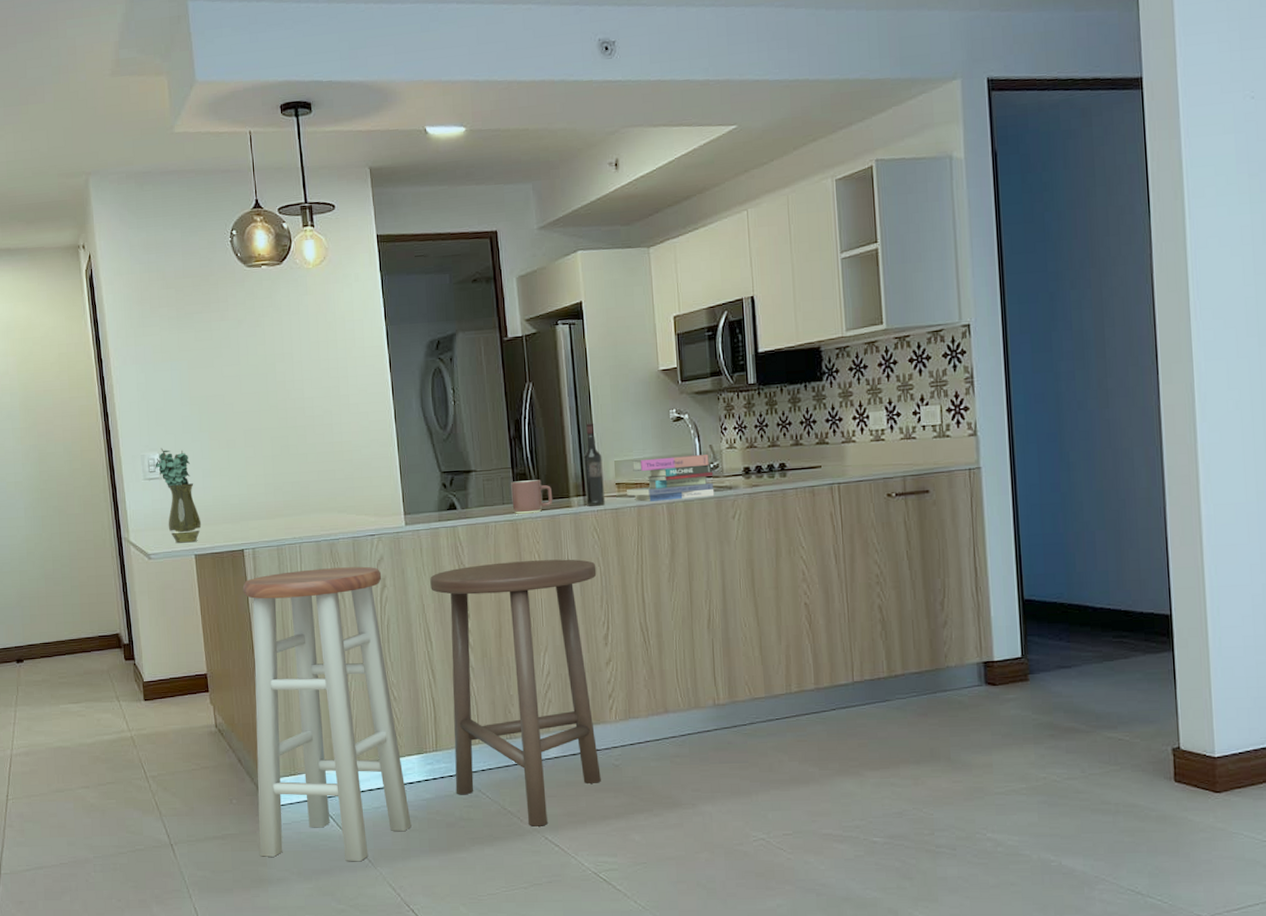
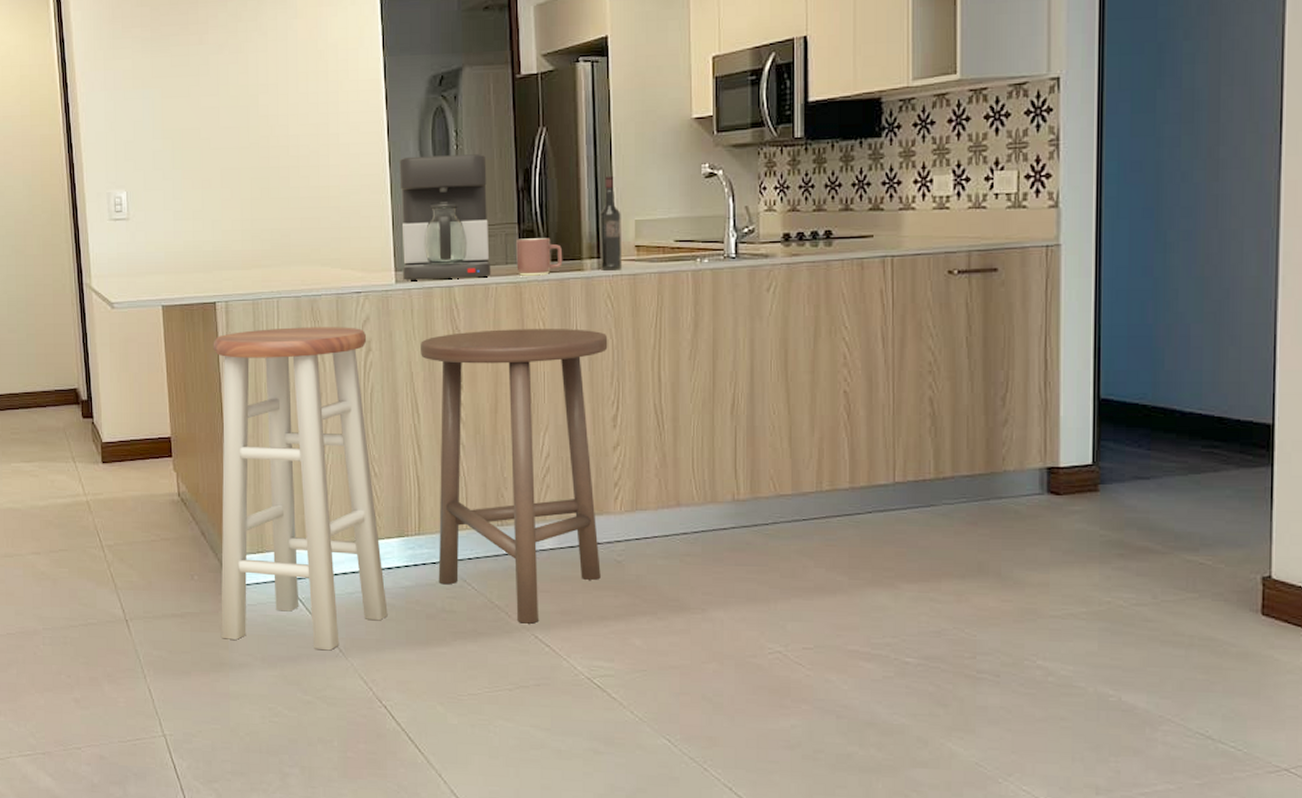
vase: present [155,448,202,543] -> none [122,185,171,292]
coffee maker: none [404,408,490,524] -> present [399,154,491,282]
books: present [627,454,715,502] -> none [647,216,748,268]

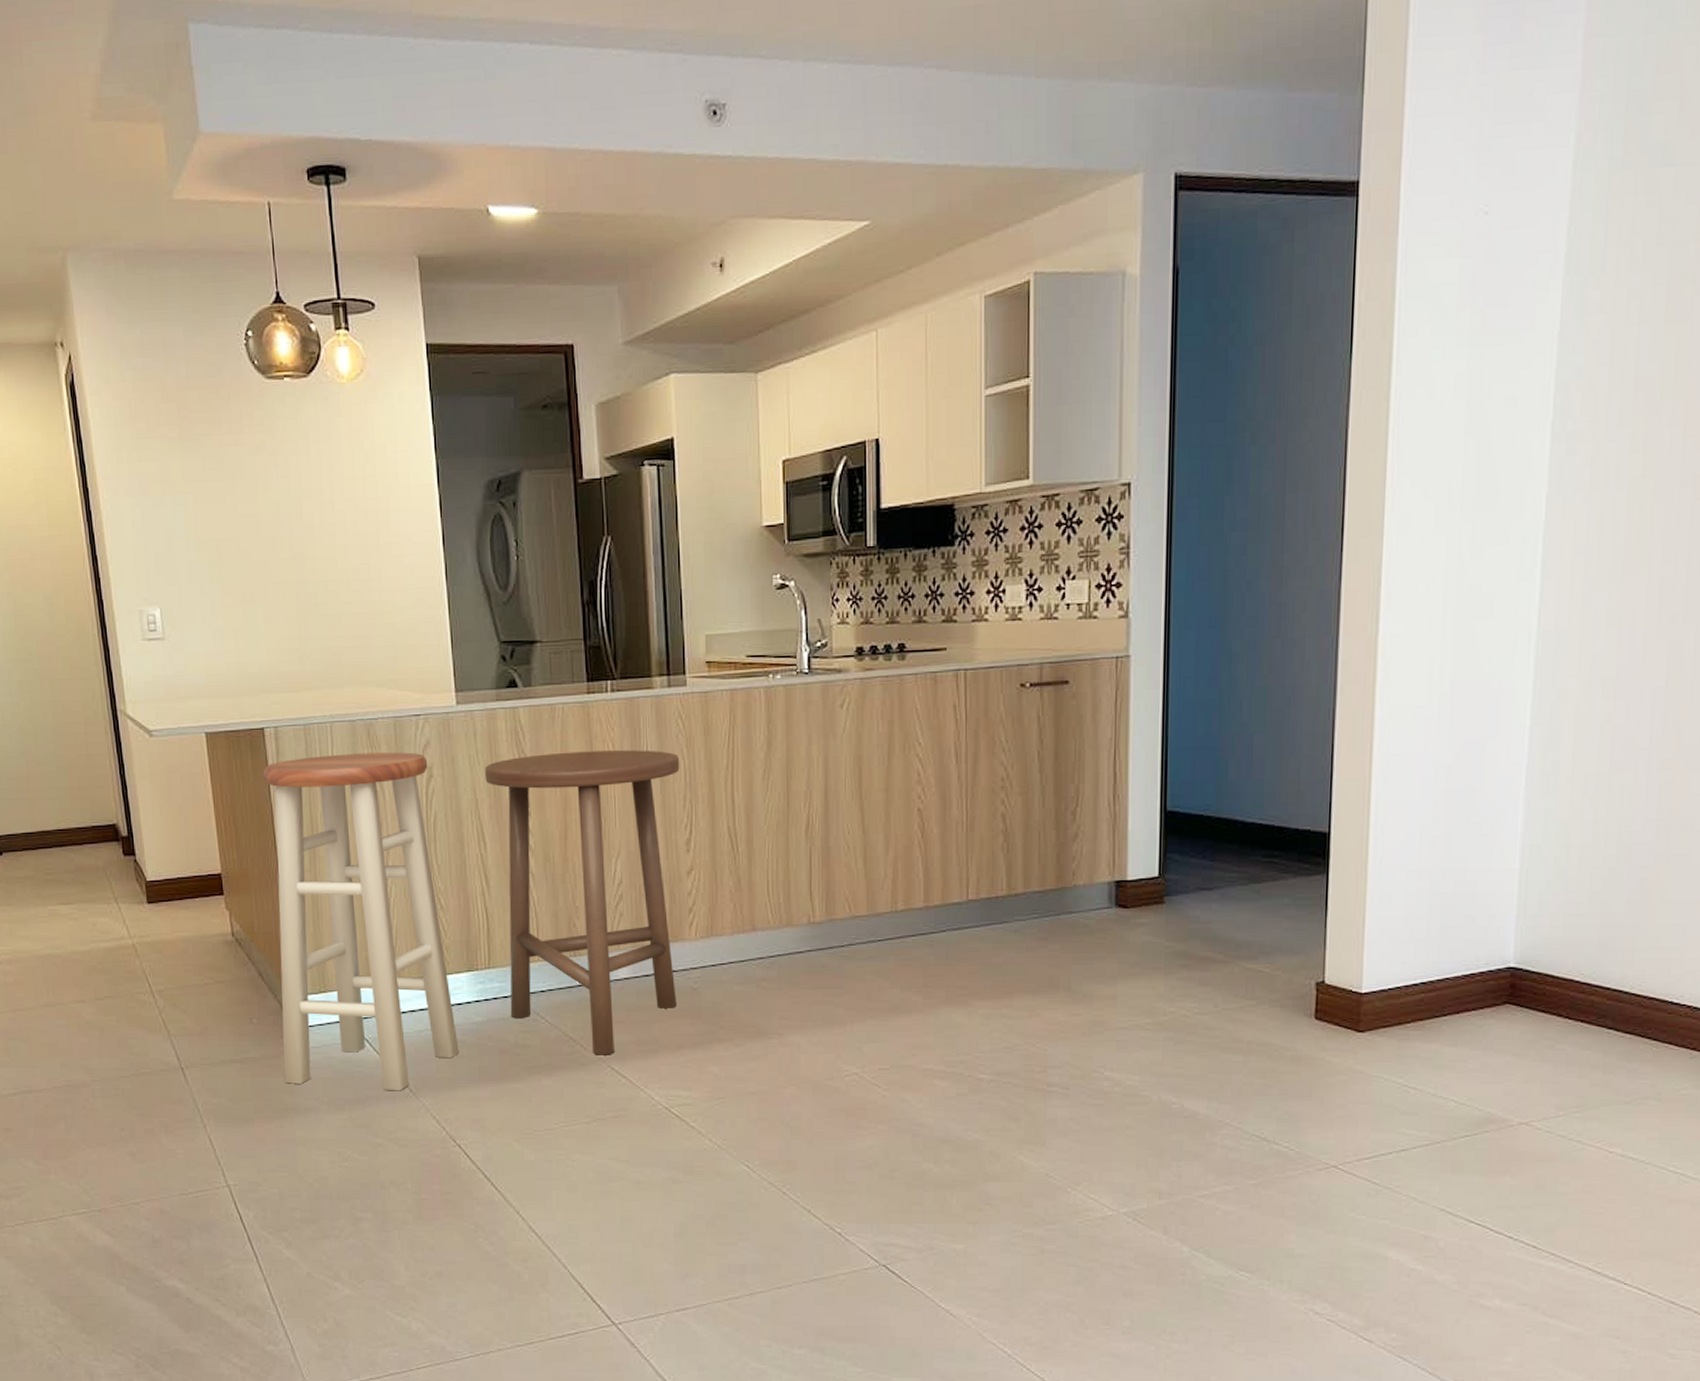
coffee maker: present [399,154,491,282] -> none [457,565,557,703]
mug: present [515,238,563,276] -> none [581,654,632,695]
wine bottle: present [599,175,623,272] -> none [668,587,694,690]

